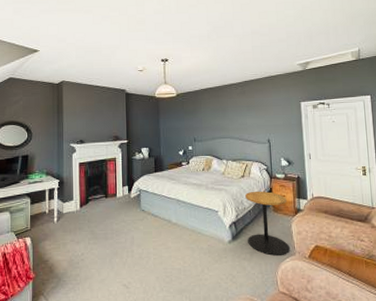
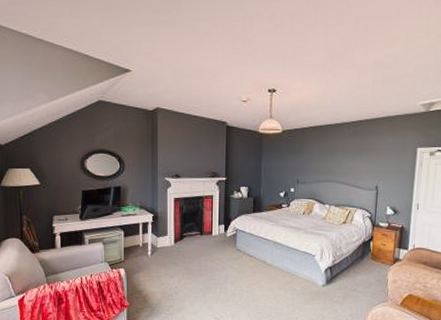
side table: present [245,191,291,256] -> none [342,238,387,301]

